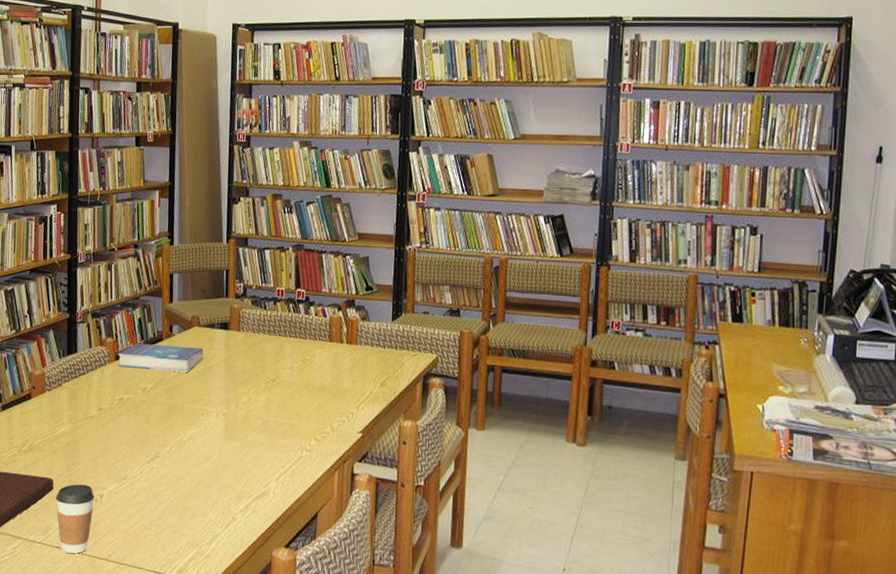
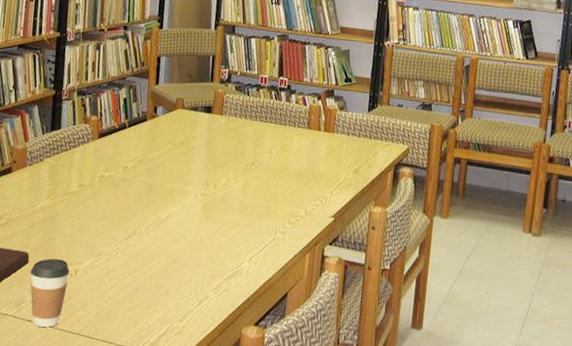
book: present [118,342,203,372] -> none [101,122,186,153]

